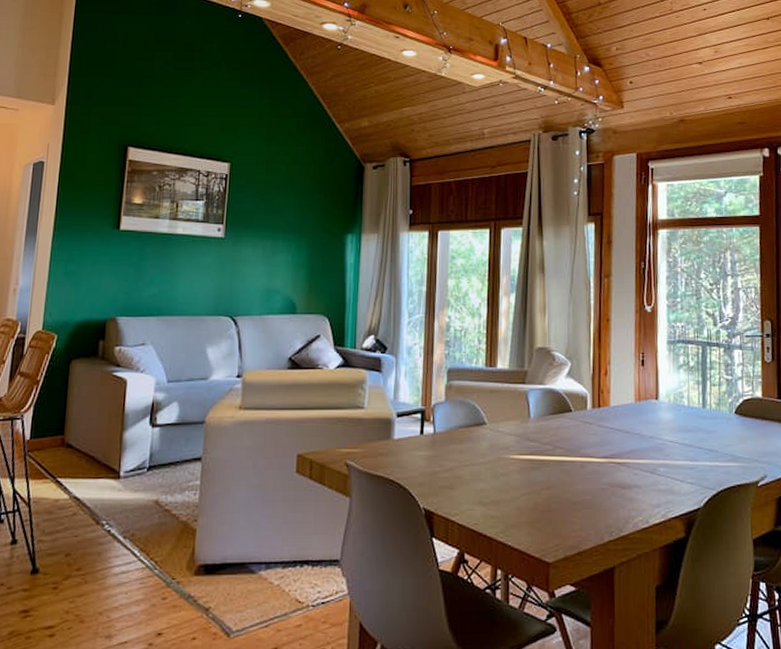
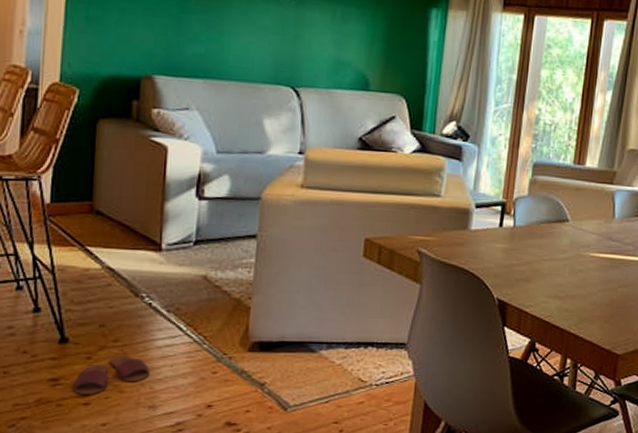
slippers: none [40,584,107,627] -> present [72,355,149,396]

